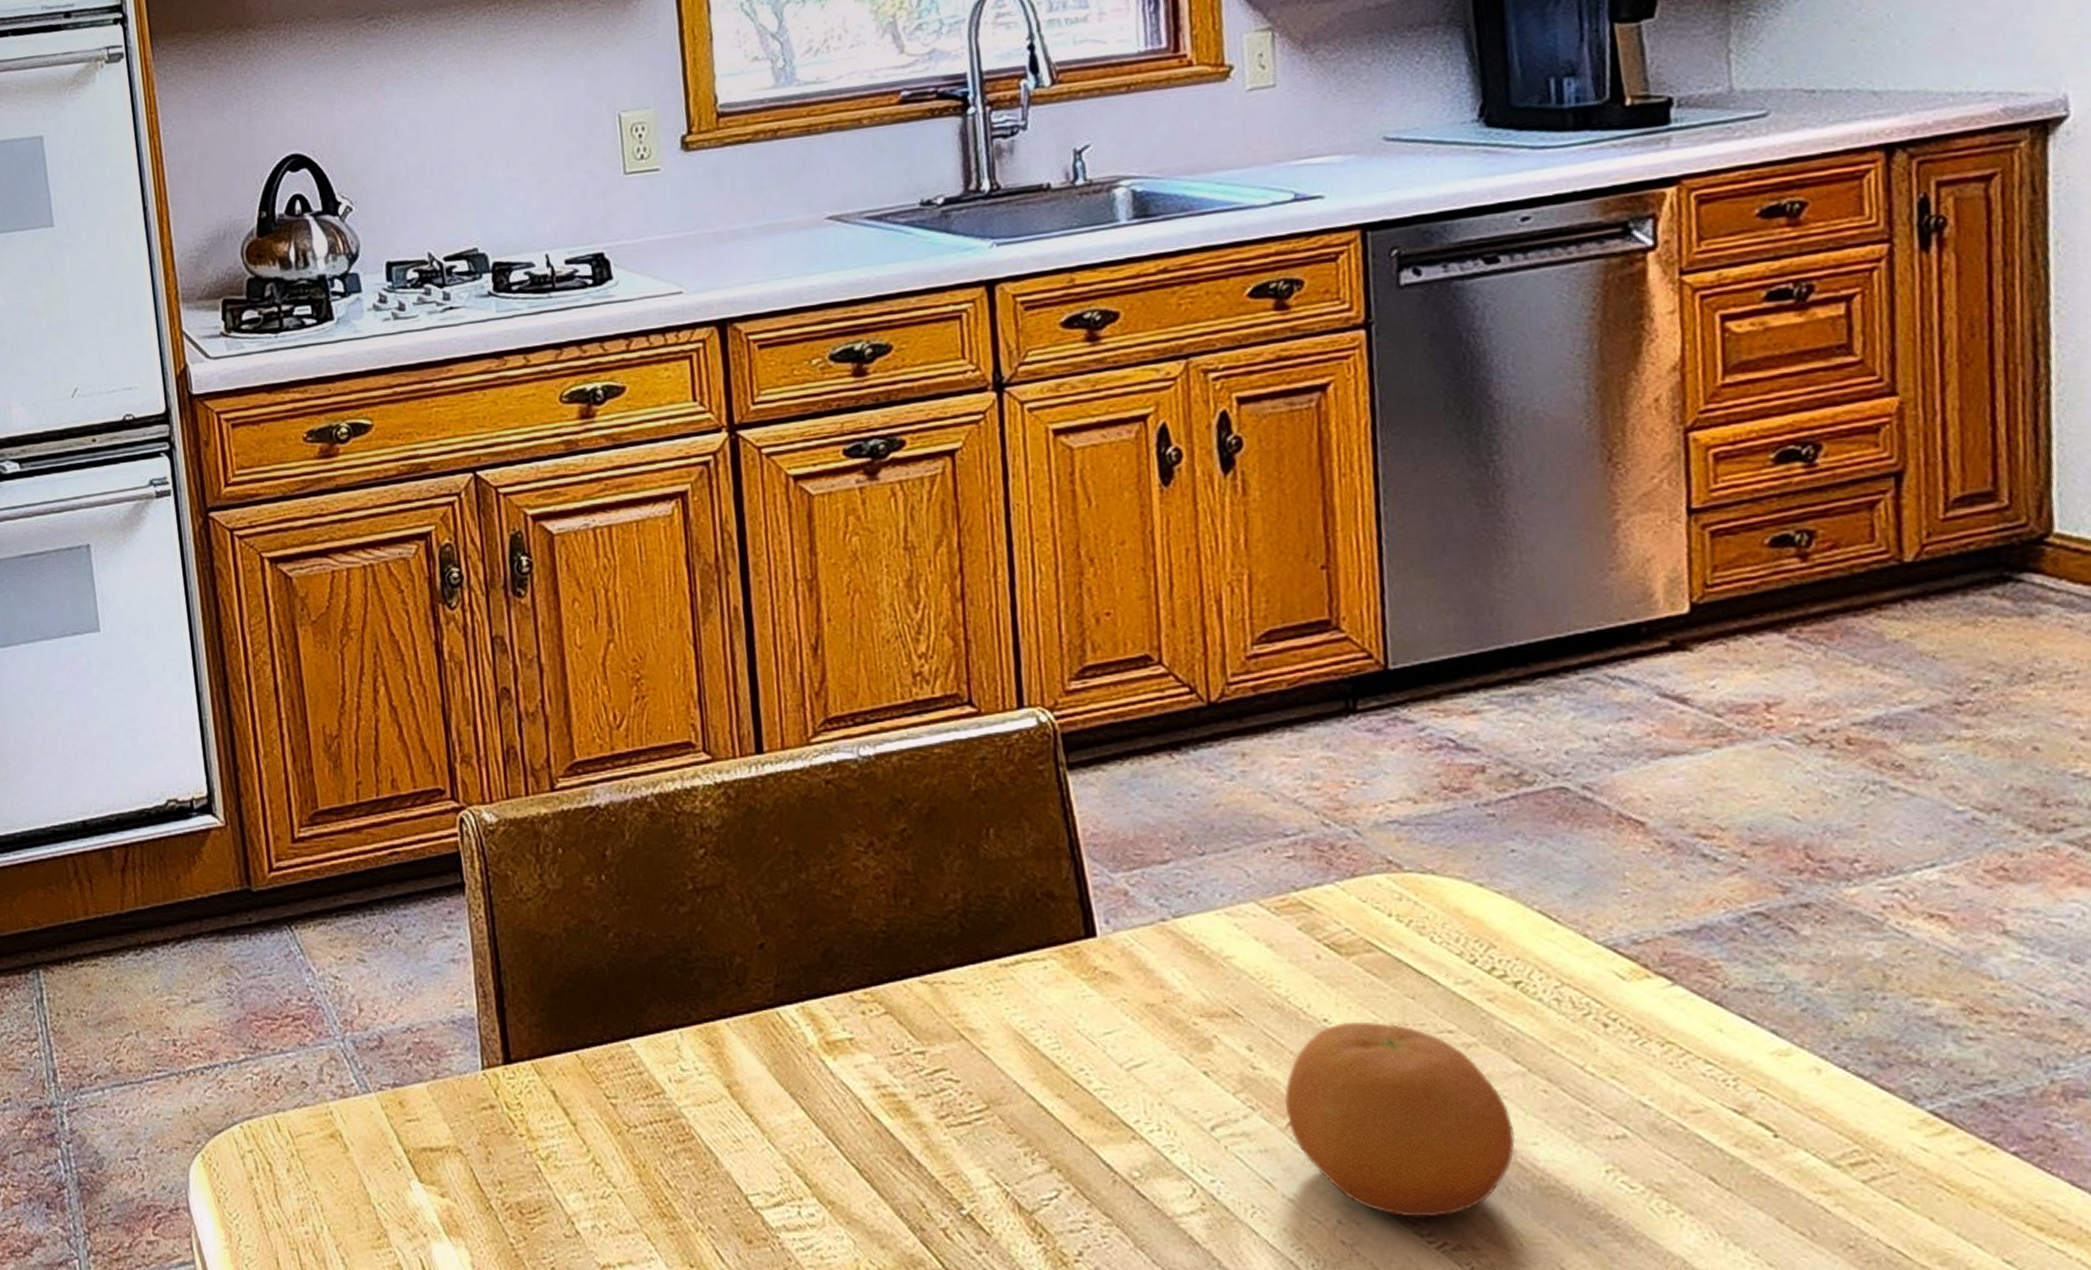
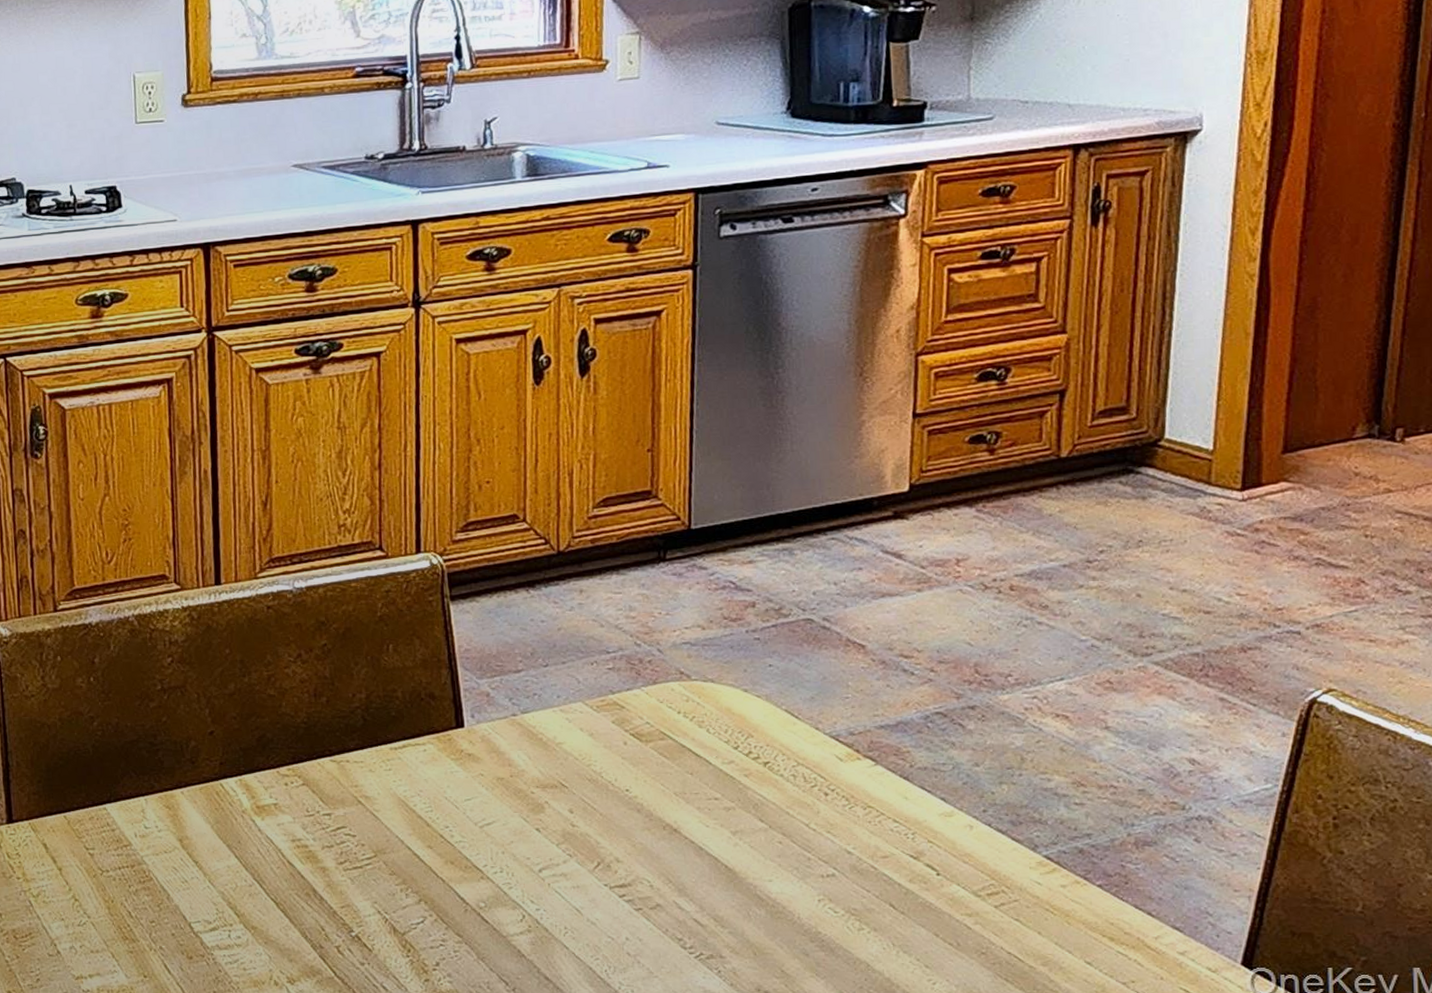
fruit: present [1285,1021,1515,1218] -> none [594,791,756,935]

